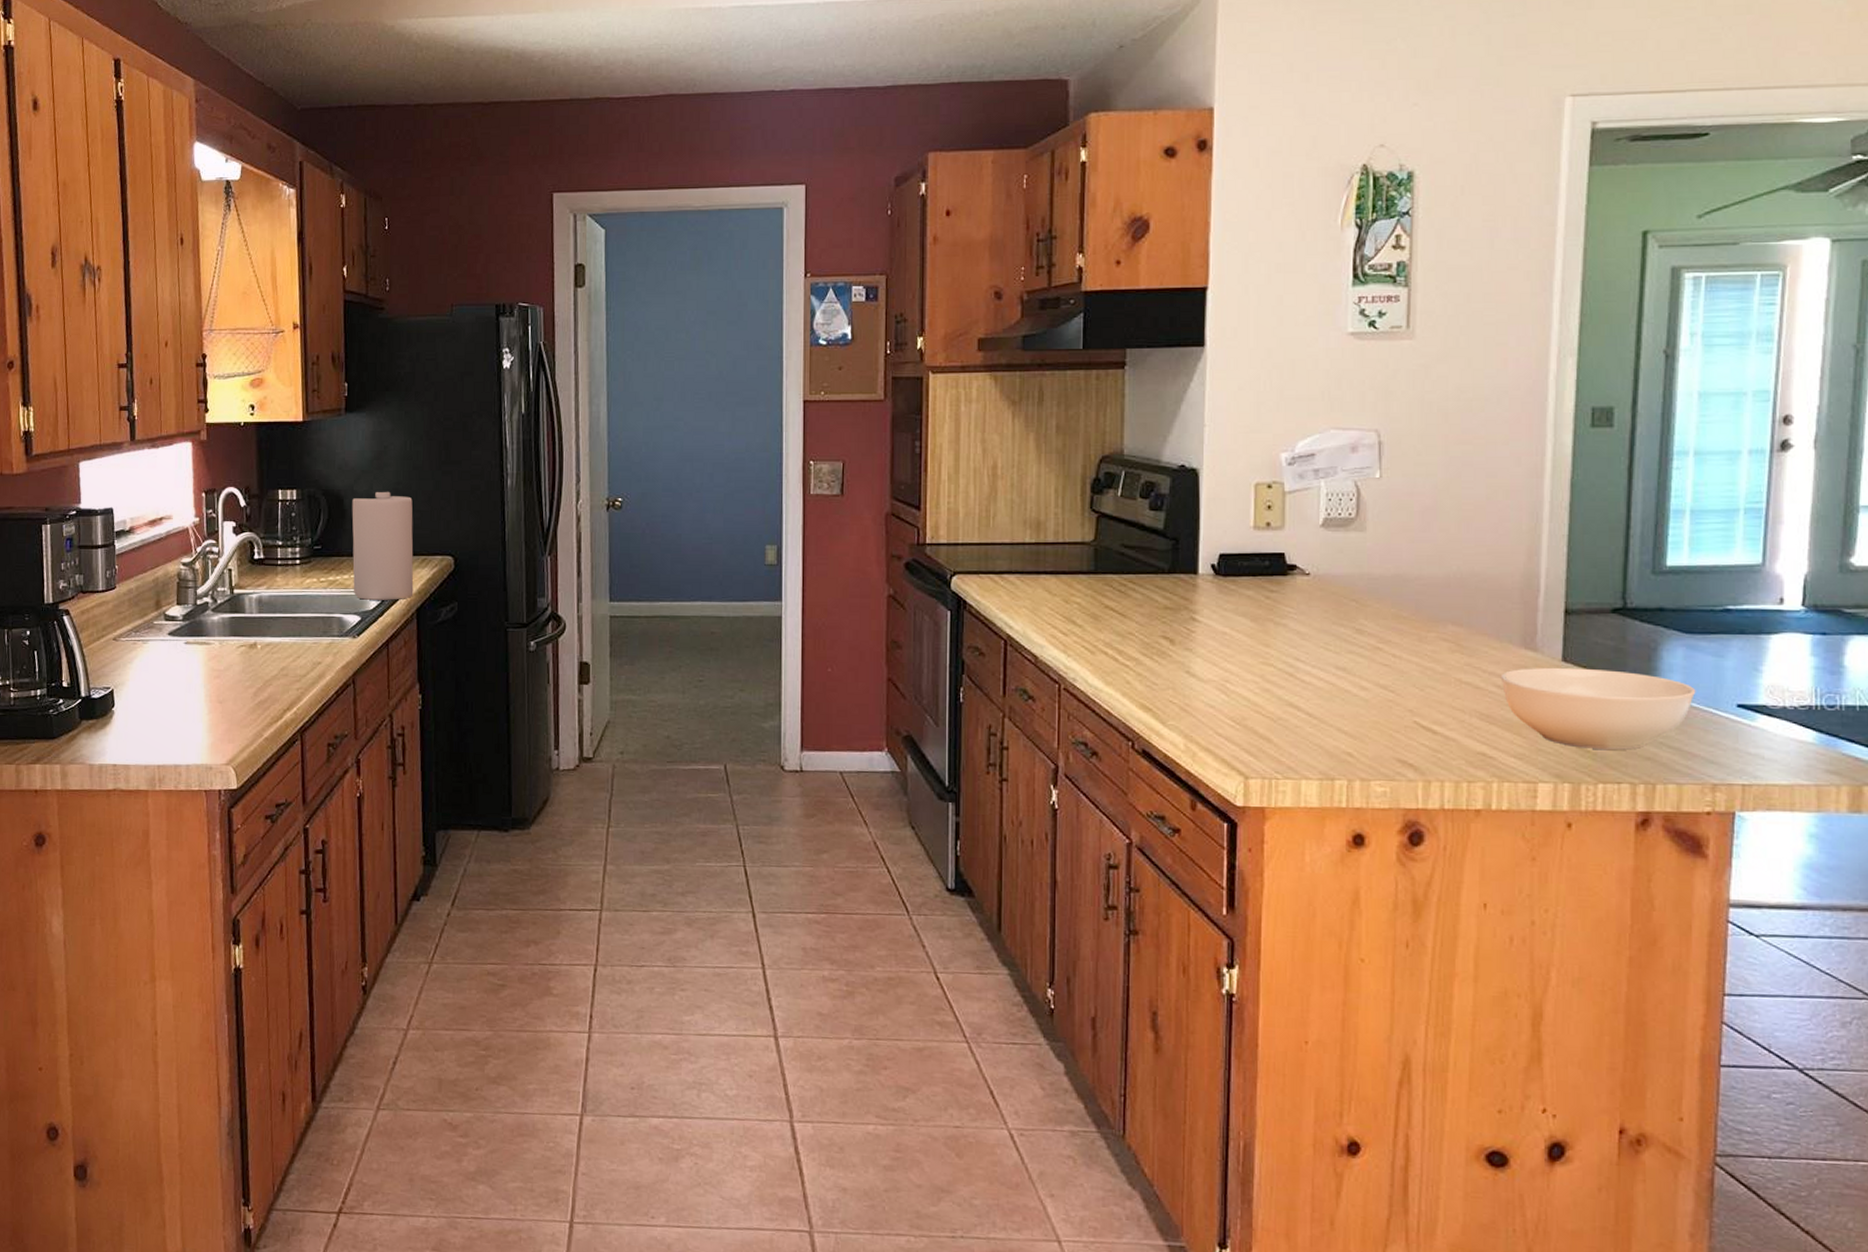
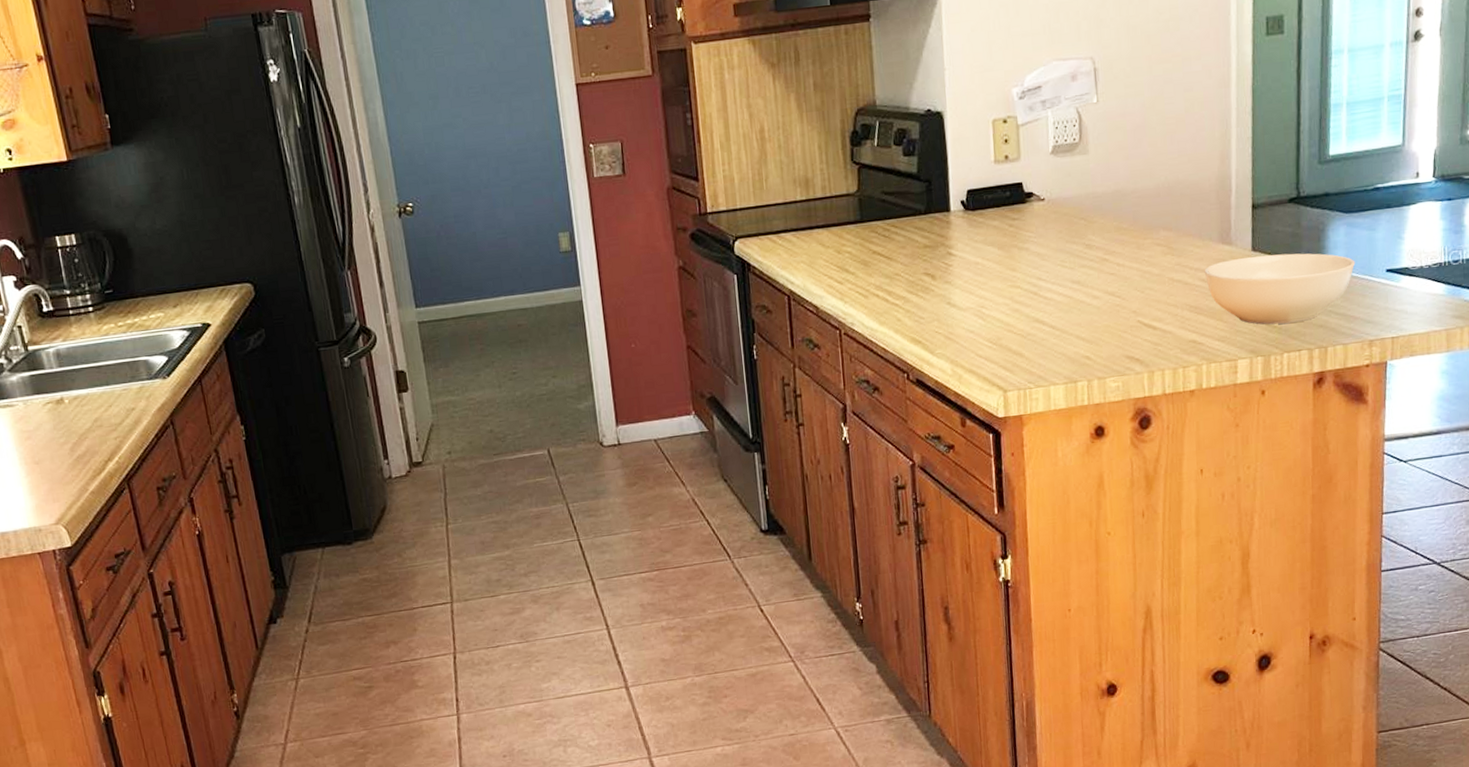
paper towel holder: present [352,491,414,600] -> none [136,224,218,339]

